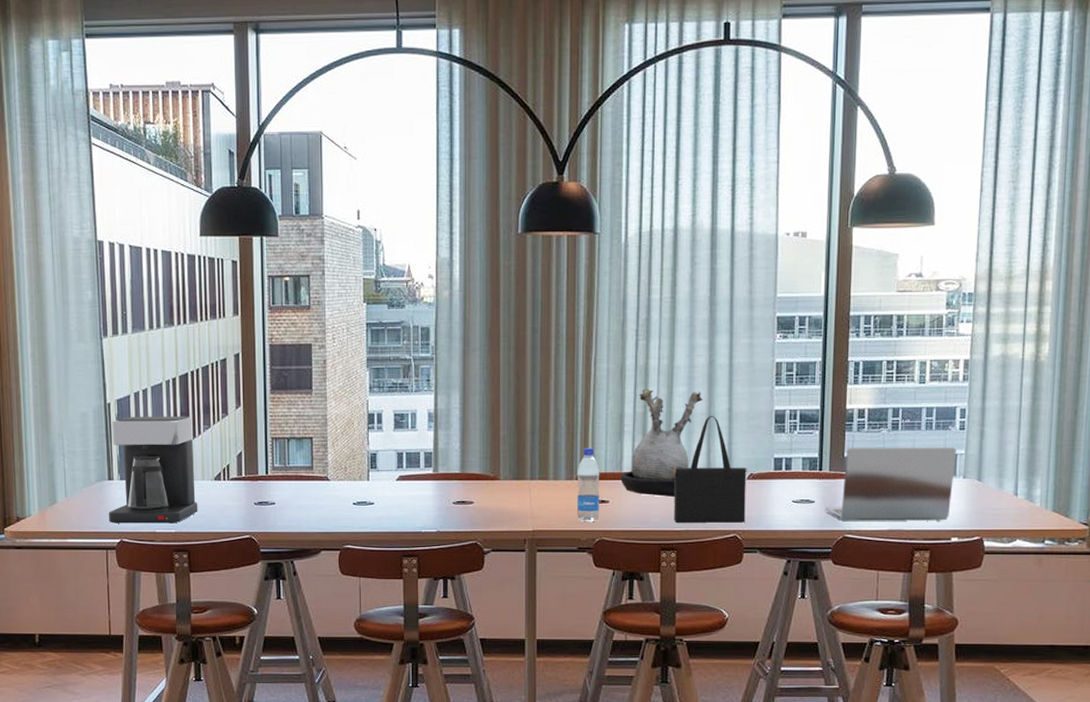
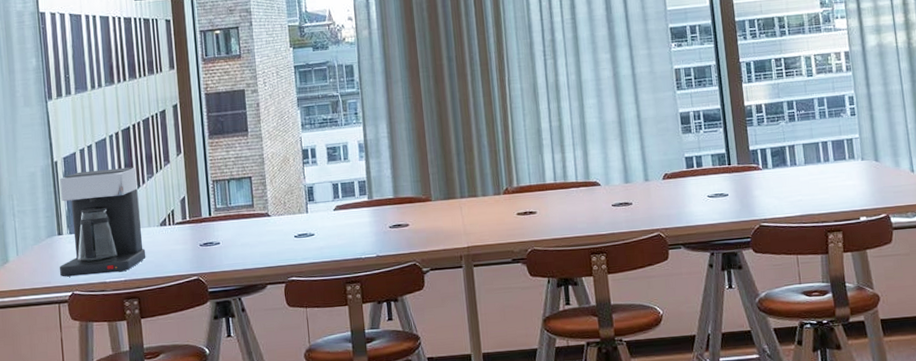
bottle: present [576,447,600,522] -> none [503,162,529,235]
plant: present [620,389,704,498] -> none [544,101,613,203]
tote bag: present [673,416,748,523] -> none [593,123,667,227]
laptop: present [824,446,957,521] -> none [738,132,855,211]

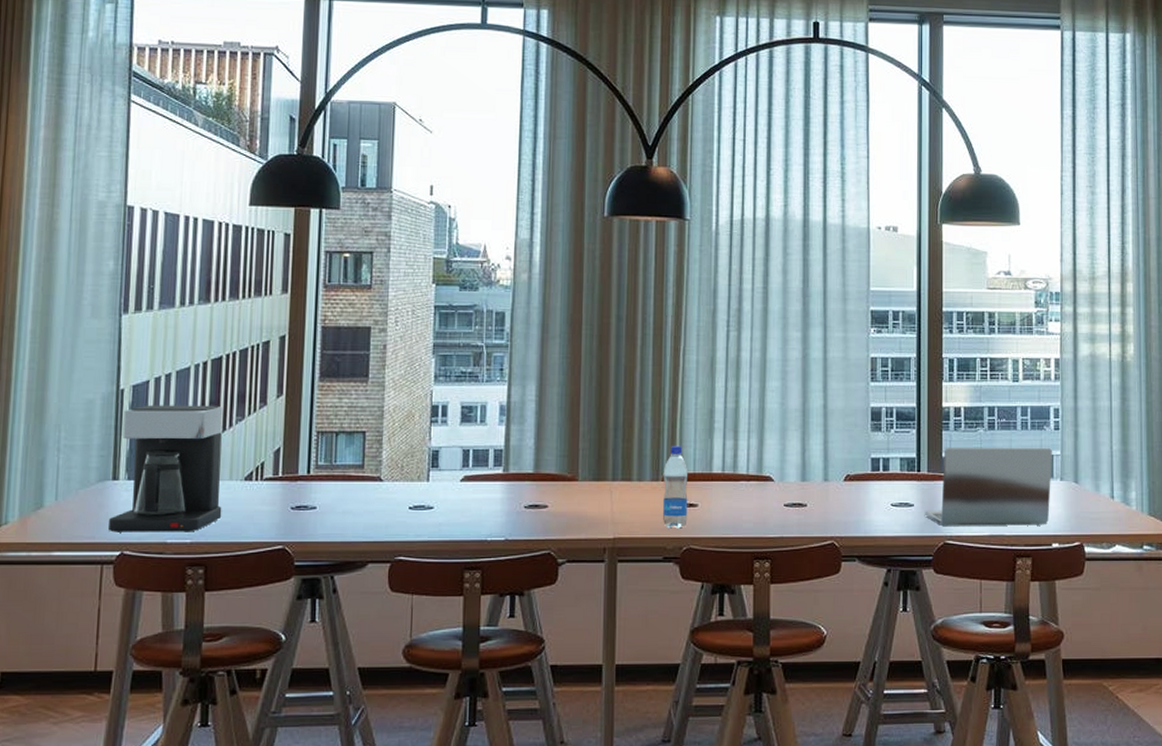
bottle: none [503,162,529,235] -> present [662,445,689,529]
laptop: none [738,132,855,211] -> present [924,447,1053,526]

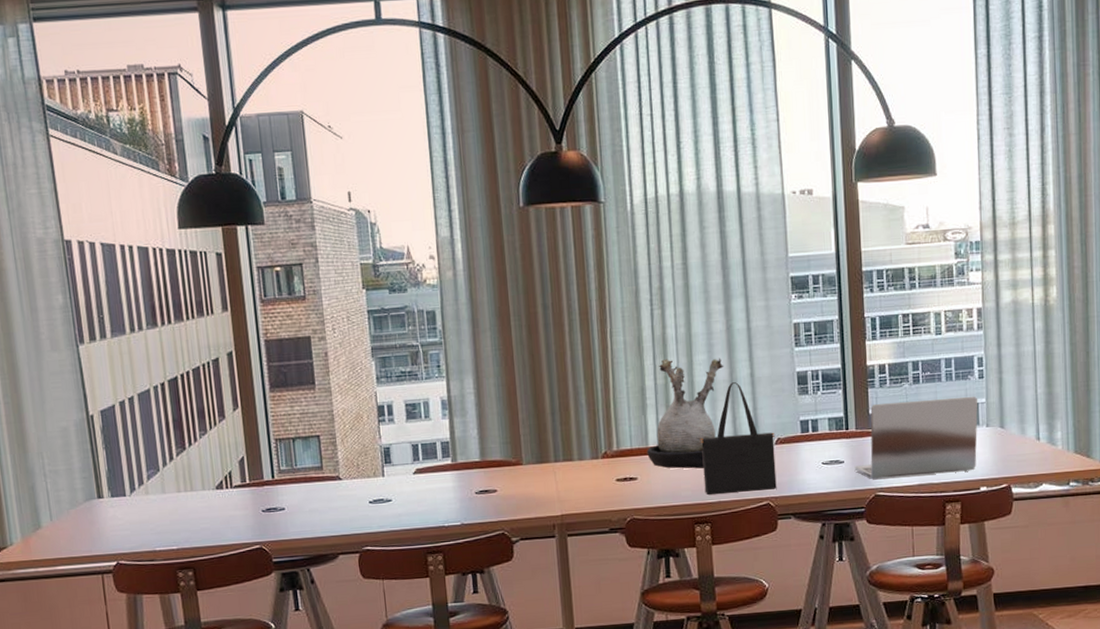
coffee maker: present [109,405,223,532] -> none [97,422,201,545]
bottle: present [662,445,689,529] -> none [602,424,629,502]
plant: none [710,383,798,501] -> present [647,357,724,469]
tote bag: none [766,413,844,528] -> present [700,382,777,495]

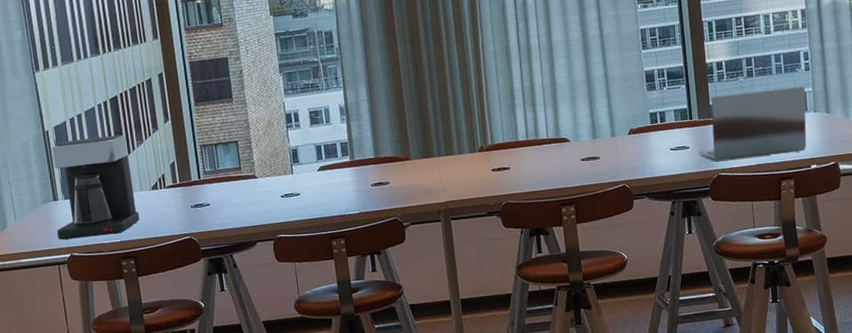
coffee maker: none [97,422,201,545] -> present [52,134,140,240]
plant: present [647,357,724,469] -> none [517,61,582,159]
tote bag: present [700,382,777,495] -> none [563,82,632,180]

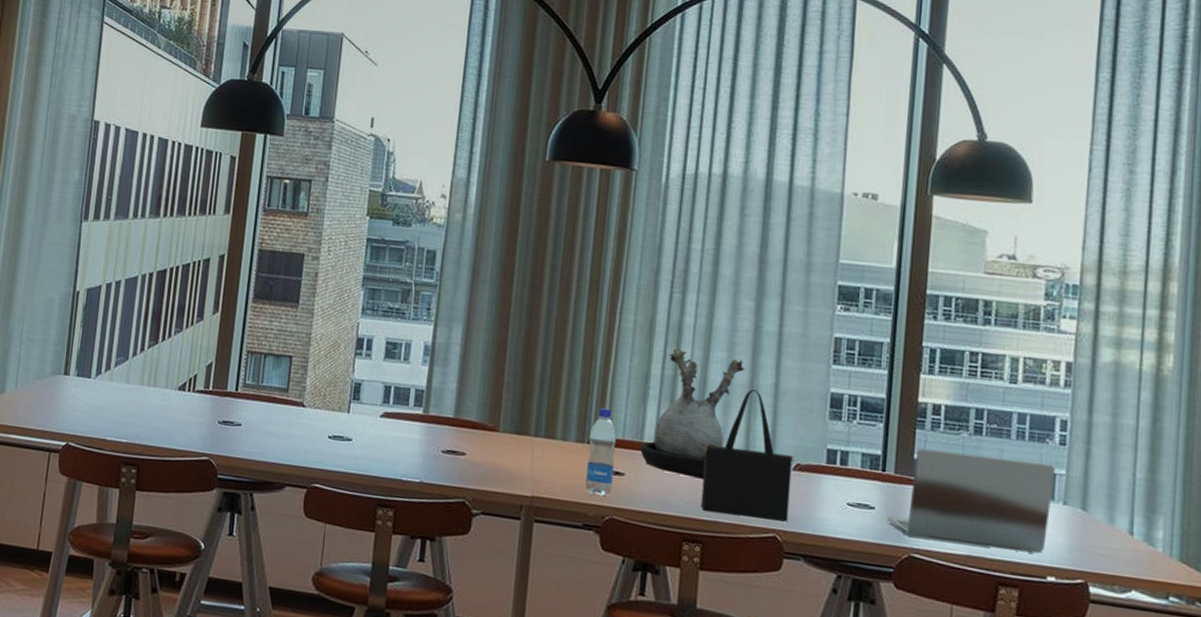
coffee maker: present [52,134,140,240] -> none [57,308,164,433]
bottle: none [478,122,503,189] -> present [585,407,617,497]
plant: none [517,61,582,159] -> present [640,348,745,480]
tote bag: none [563,82,632,180] -> present [700,389,795,522]

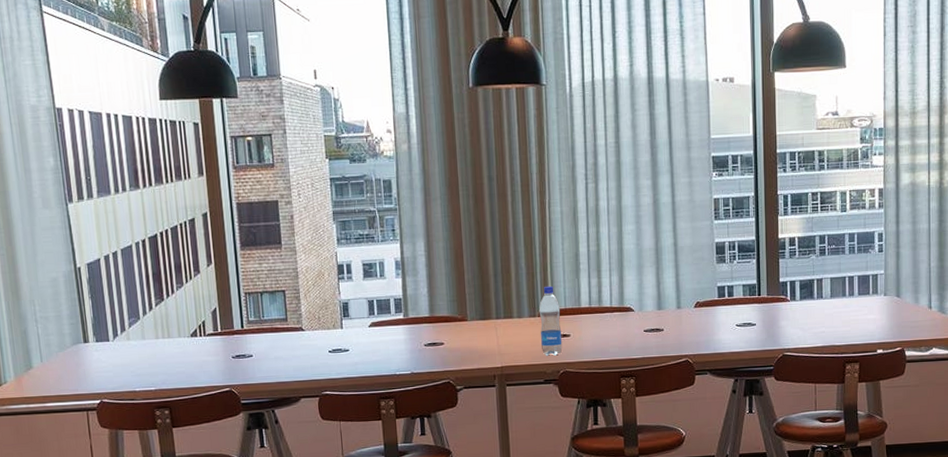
plant: present [640,348,745,480] -> none [579,228,651,328]
tote bag: present [700,389,795,522] -> none [627,251,695,351]
laptop: present [886,449,1056,554] -> none [765,268,878,340]

